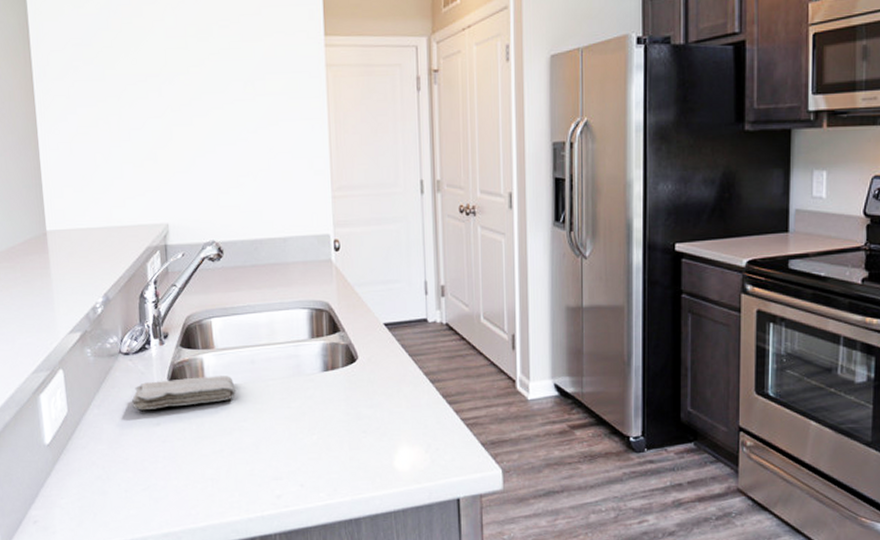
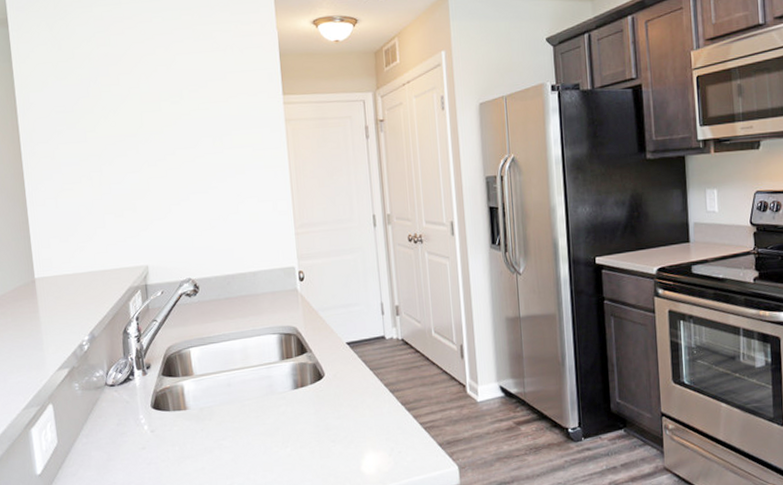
washcloth: present [132,376,236,411] -> none [118,399,214,437]

